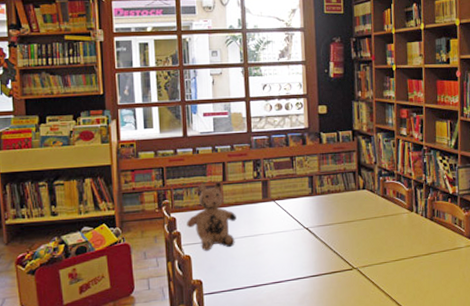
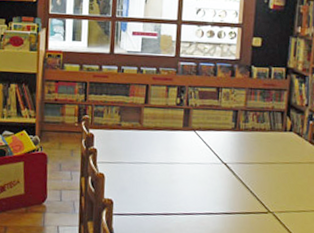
teddy bear: present [187,181,236,251] -> none [104,103,154,172]

